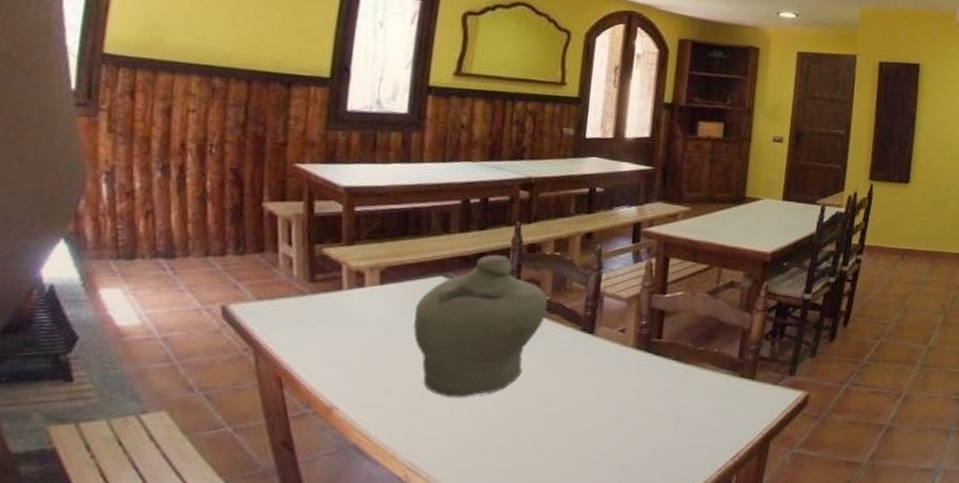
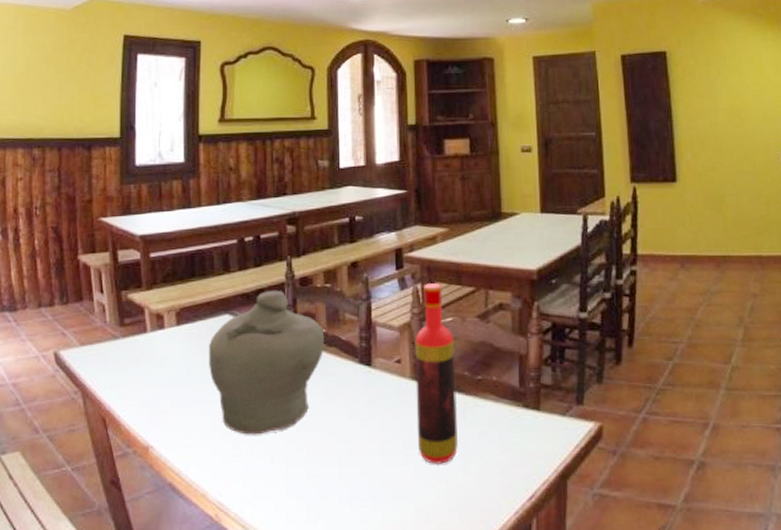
bottle: none [631,257,682,428] -> present [415,282,459,466]

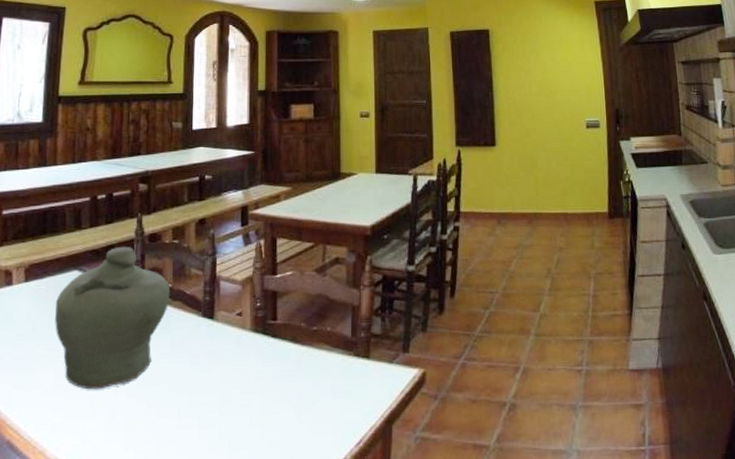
bottle: present [415,282,459,466] -> none [254,238,294,415]

